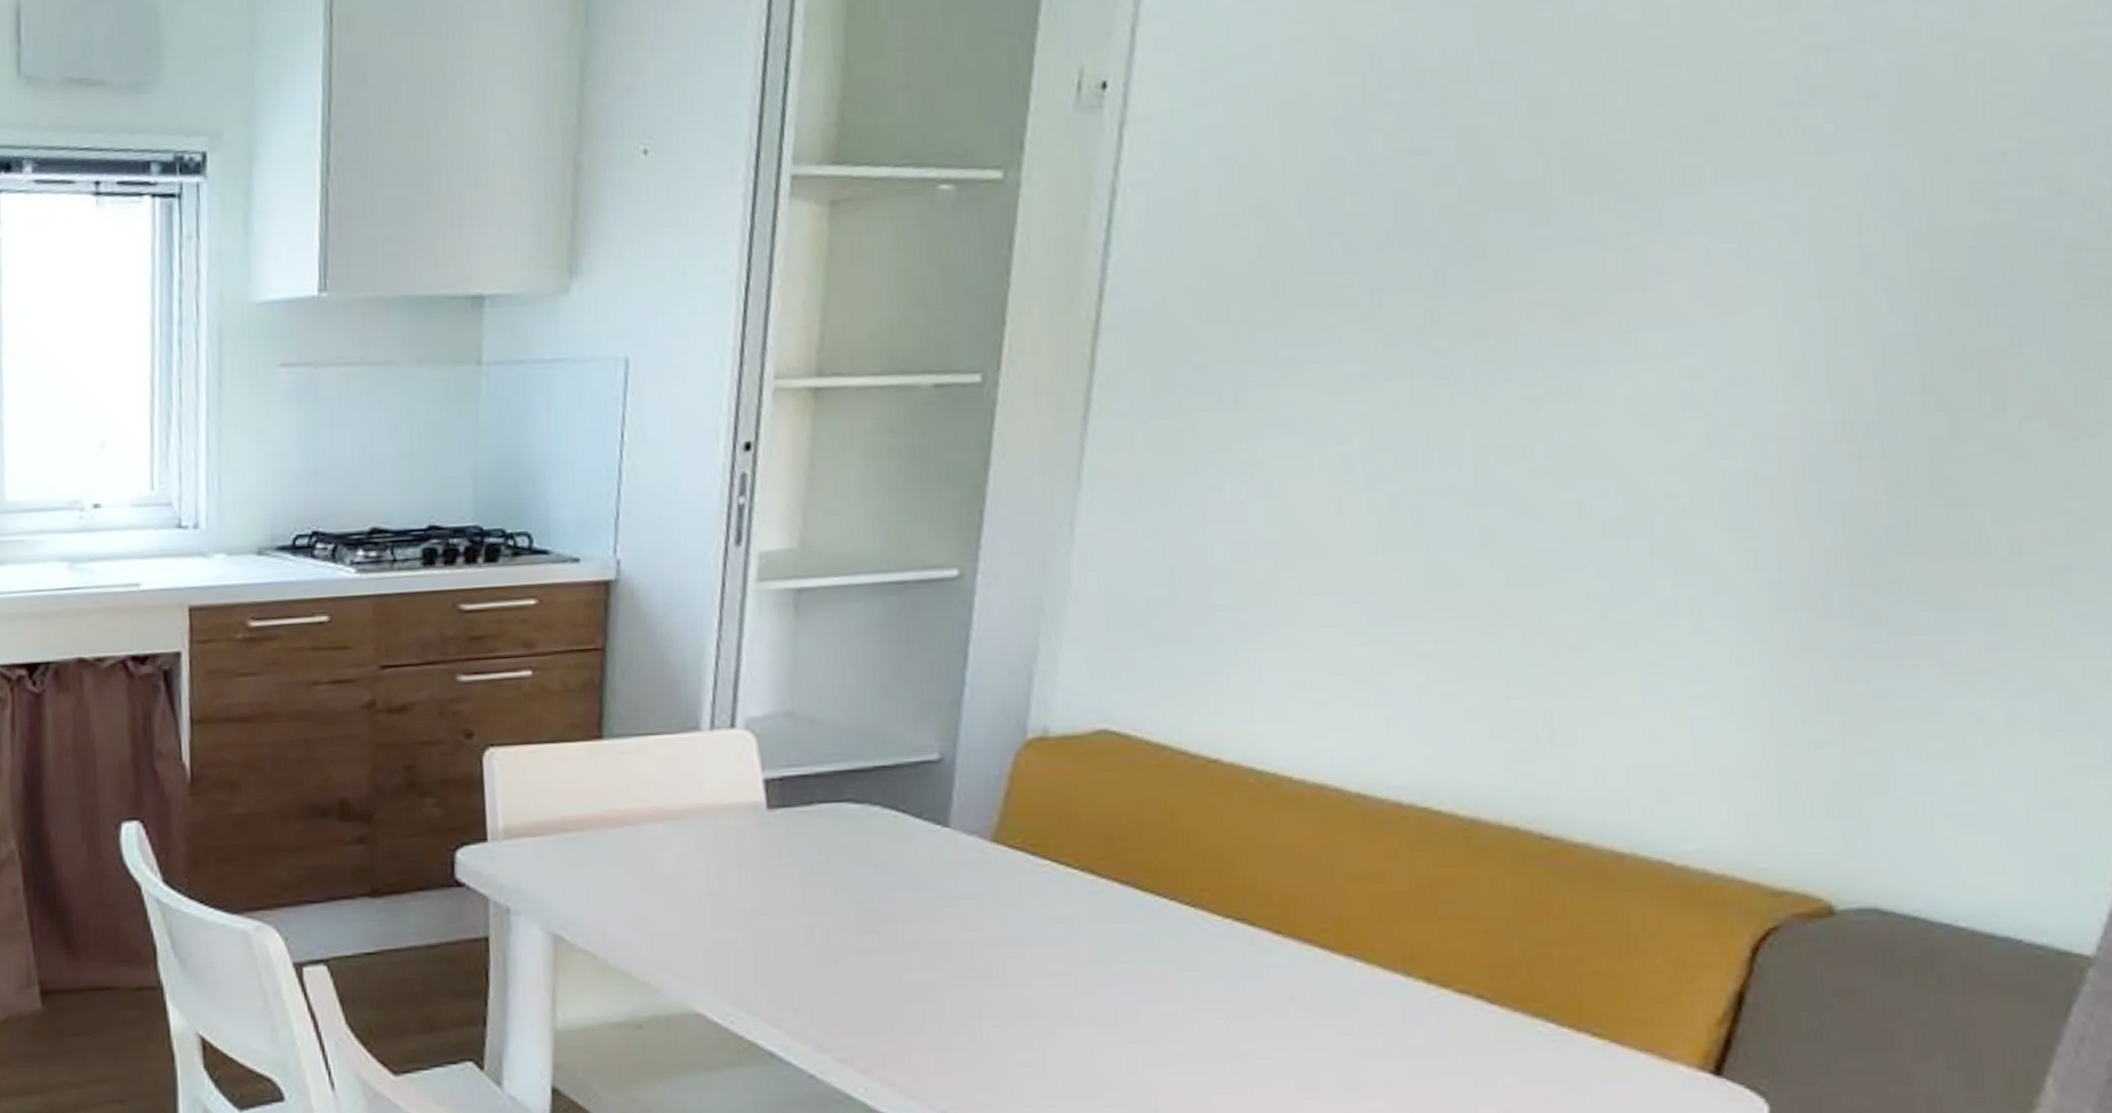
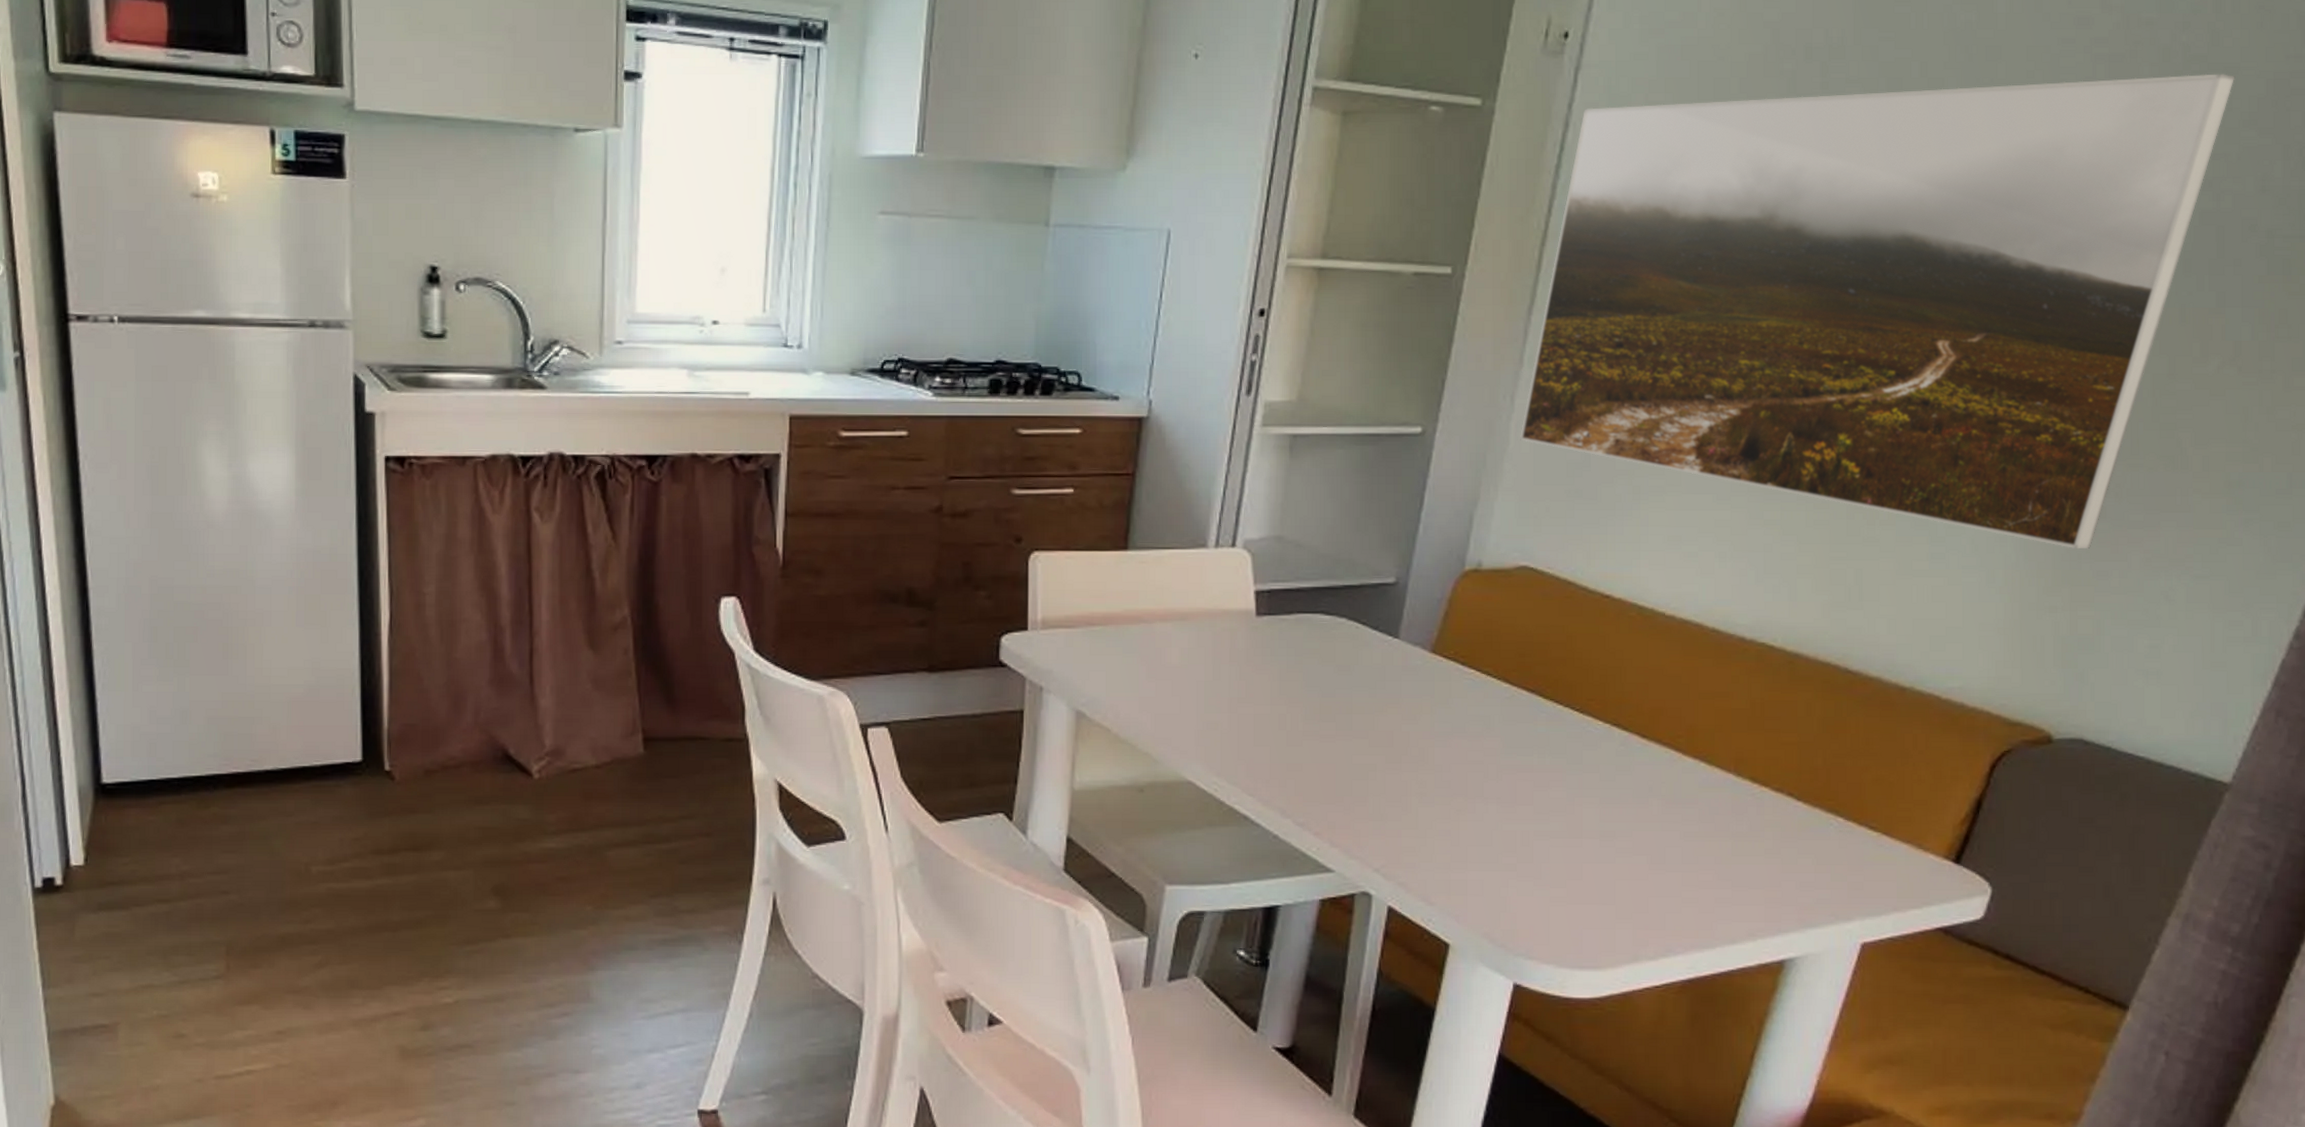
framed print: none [1085,52,2006,666] -> present [1520,74,2235,549]

